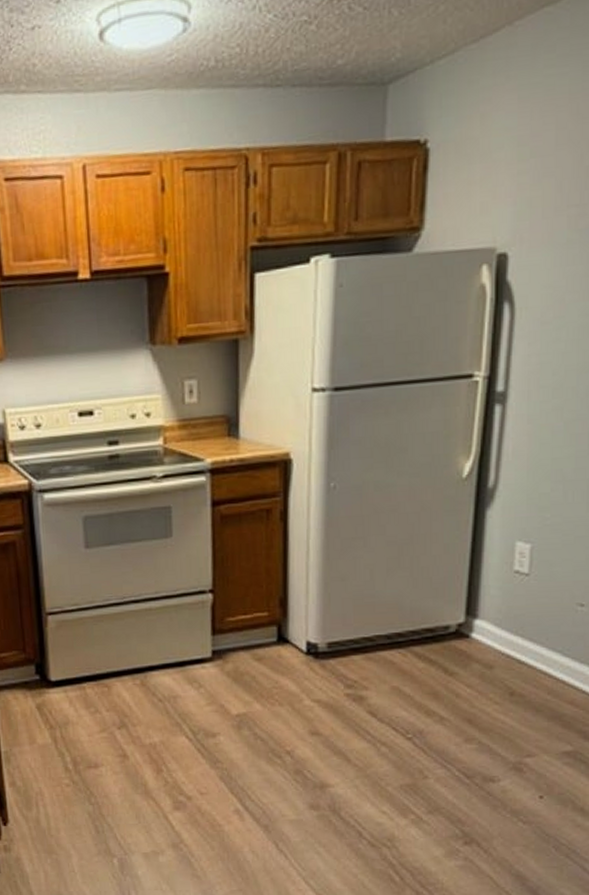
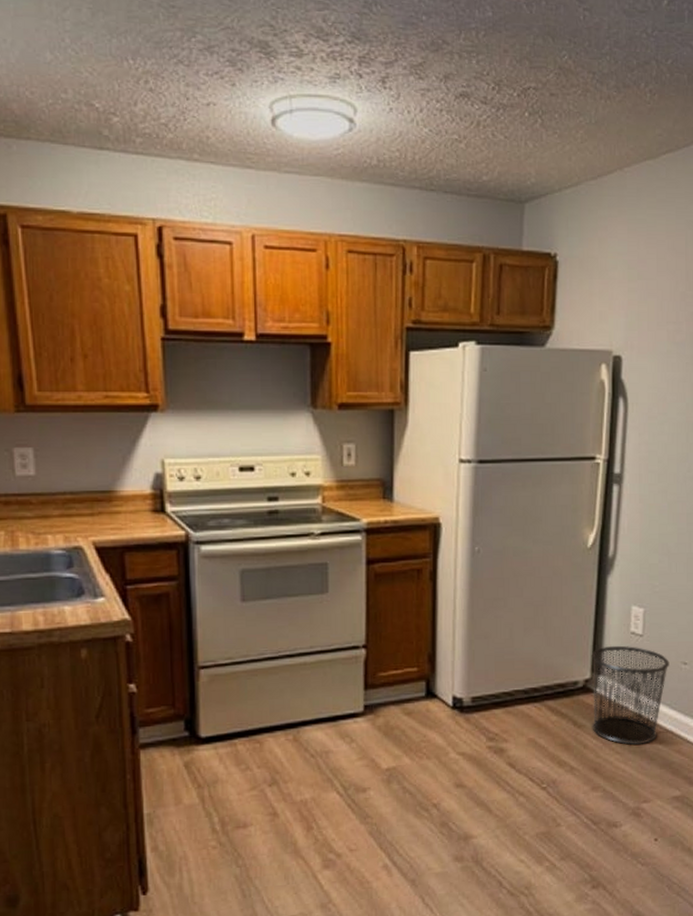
waste bin: none [466,586,562,695] -> present [591,645,670,745]

